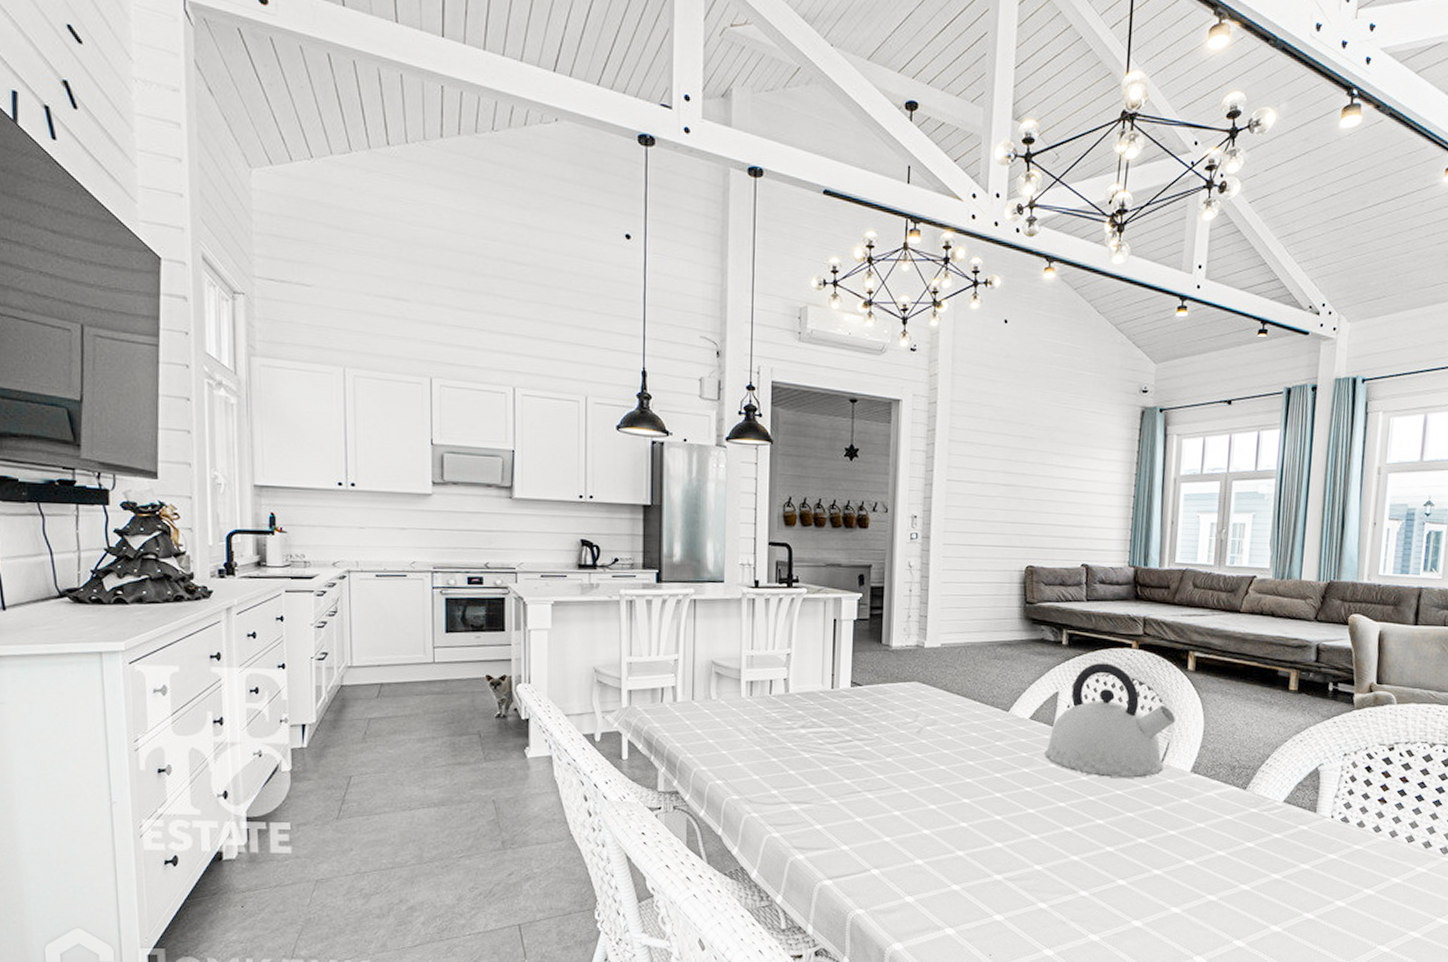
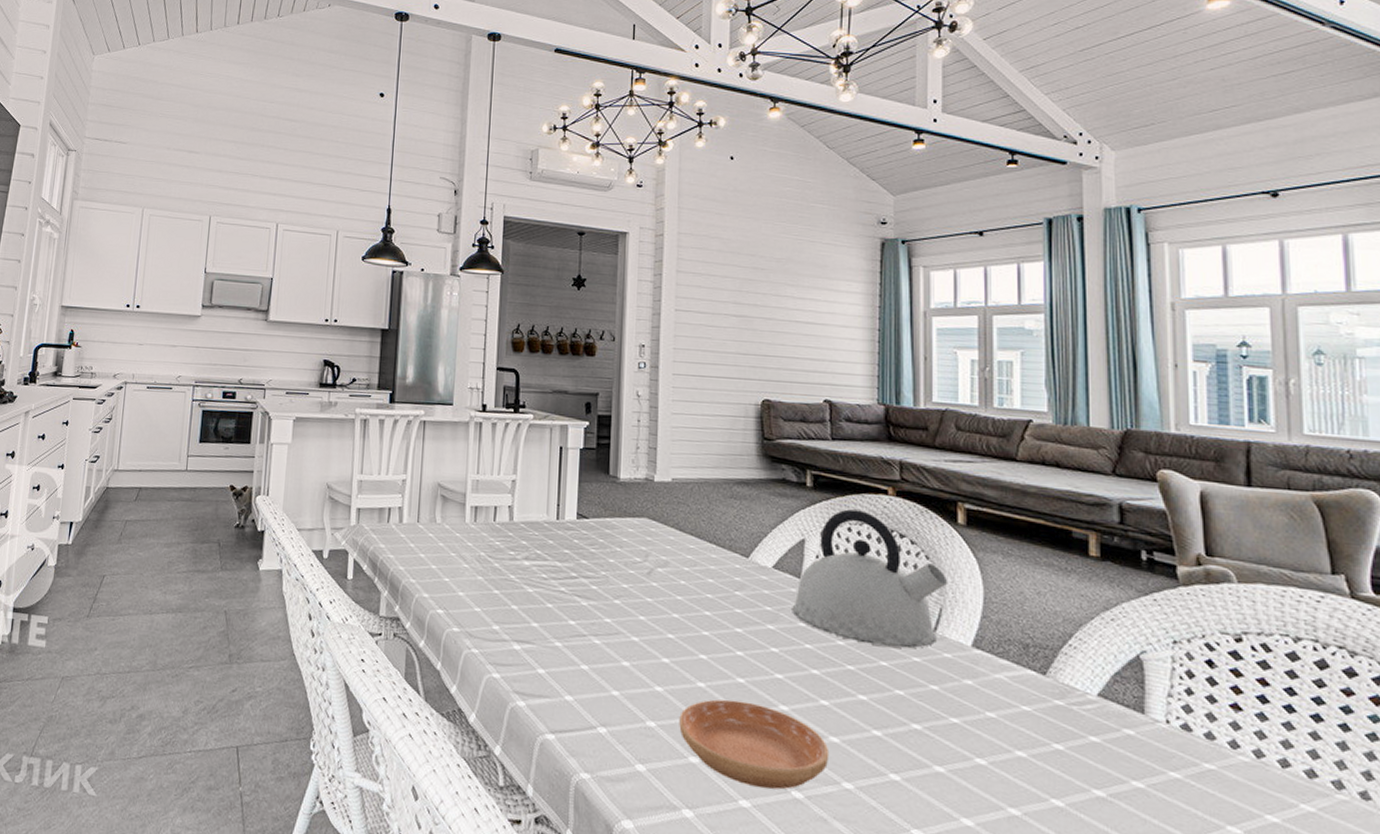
saucer: none [944,834,1070,903] -> present [679,699,830,790]

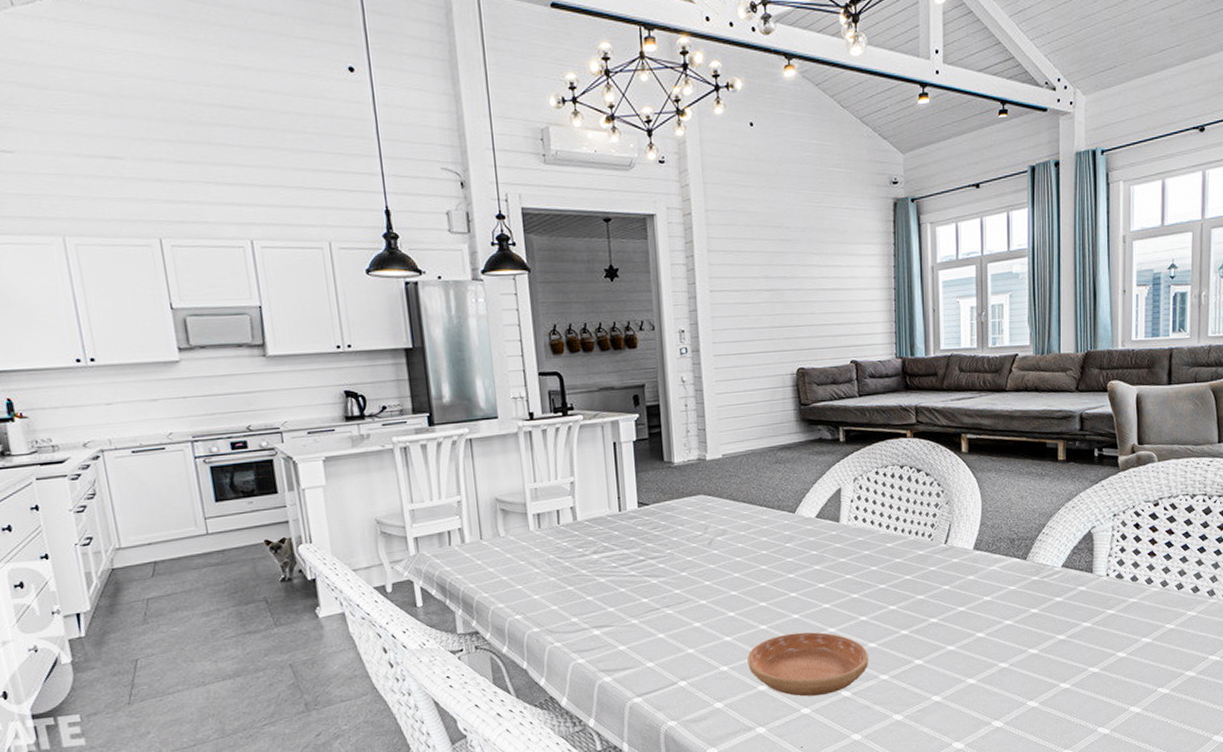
kettle: present [792,509,947,649] -> none [833,454,954,565]

